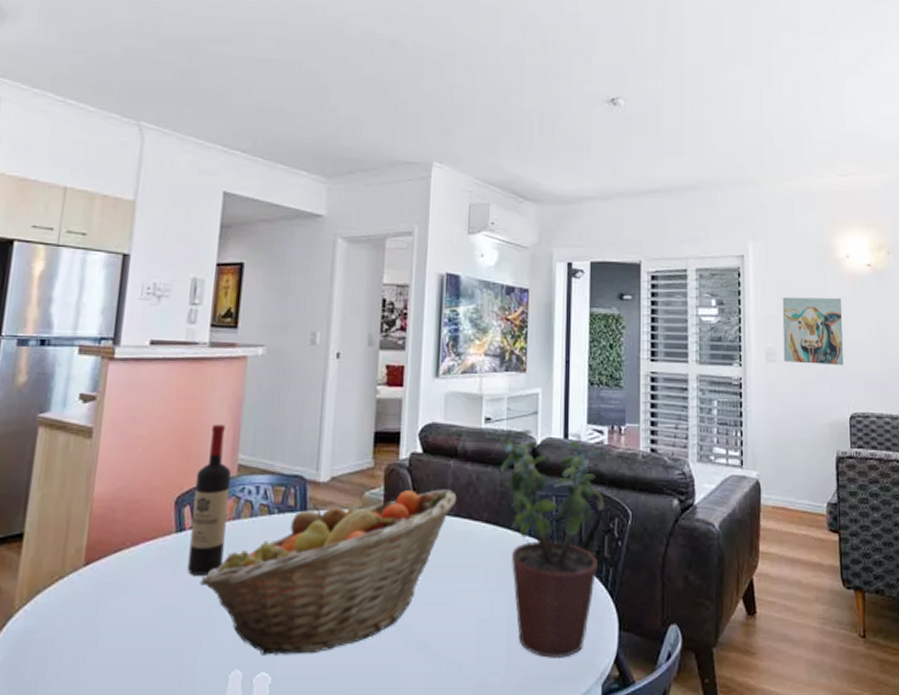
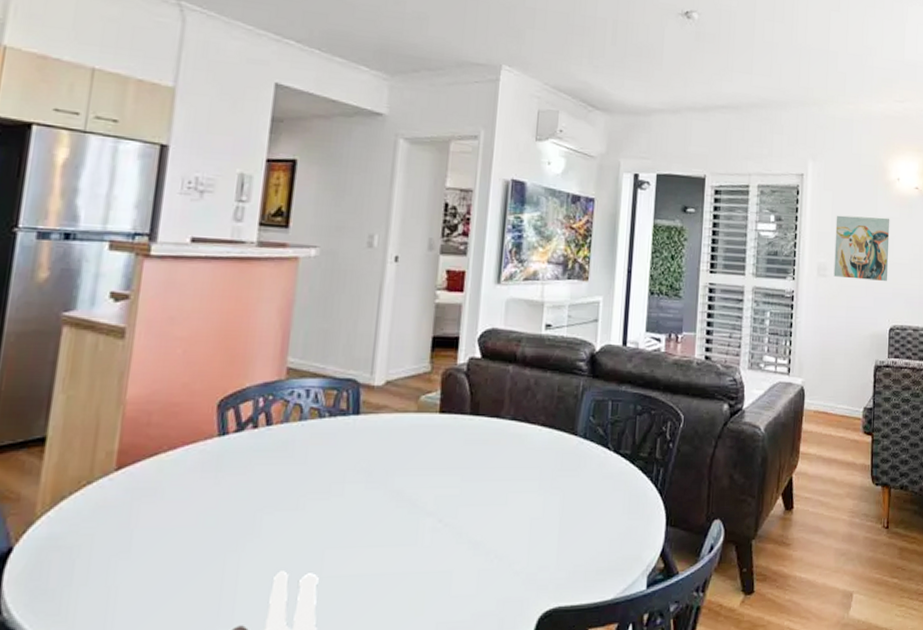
wine bottle: present [187,424,231,575] -> none [231,326,279,479]
fruit basket: present [199,489,457,655] -> none [243,393,514,557]
potted plant: present [498,429,605,658] -> none [557,336,659,553]

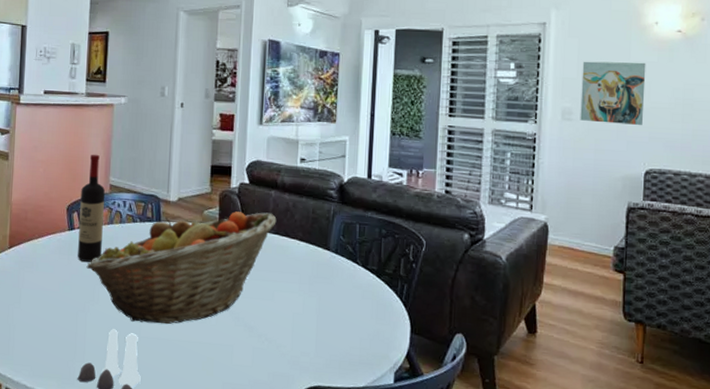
wine bottle: none [231,326,279,479] -> present [78,154,105,262]
fruit basket: none [243,393,514,557] -> present [86,211,277,324]

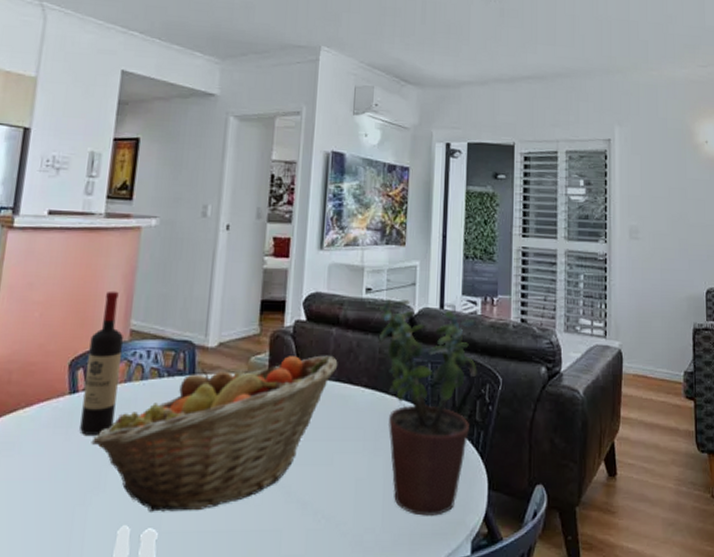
potted plant: none [311,168,402,349] -> present [378,299,477,516]
wall art: present [580,61,646,125] -> none [645,178,702,243]

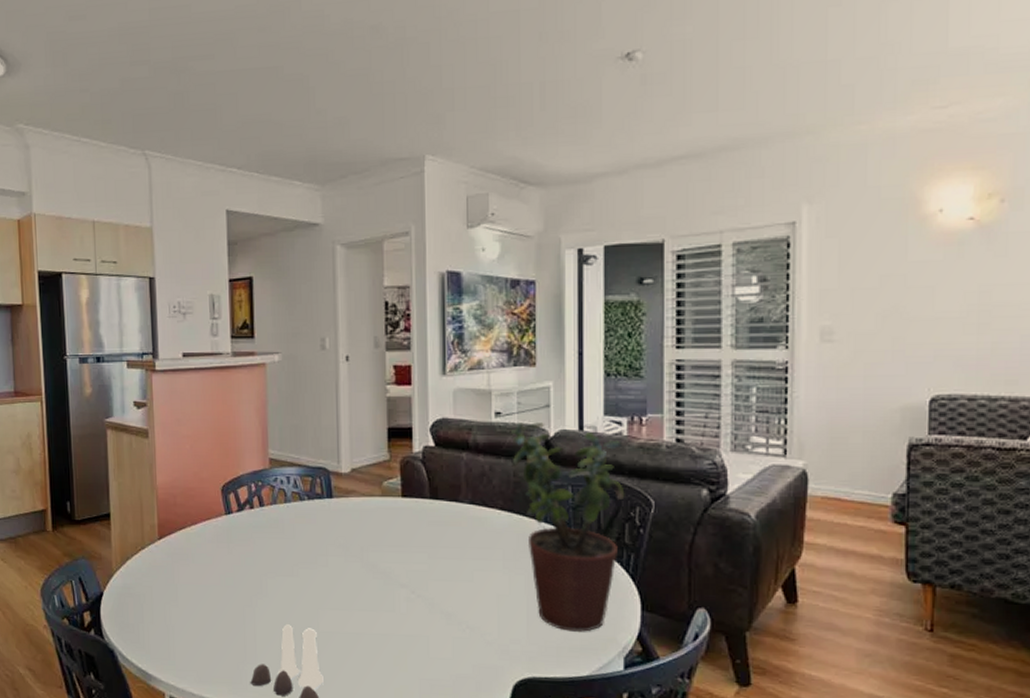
wine bottle: present [80,291,123,435] -> none [236,424,266,550]
fruit basket: present [91,355,338,512] -> none [250,479,471,616]

